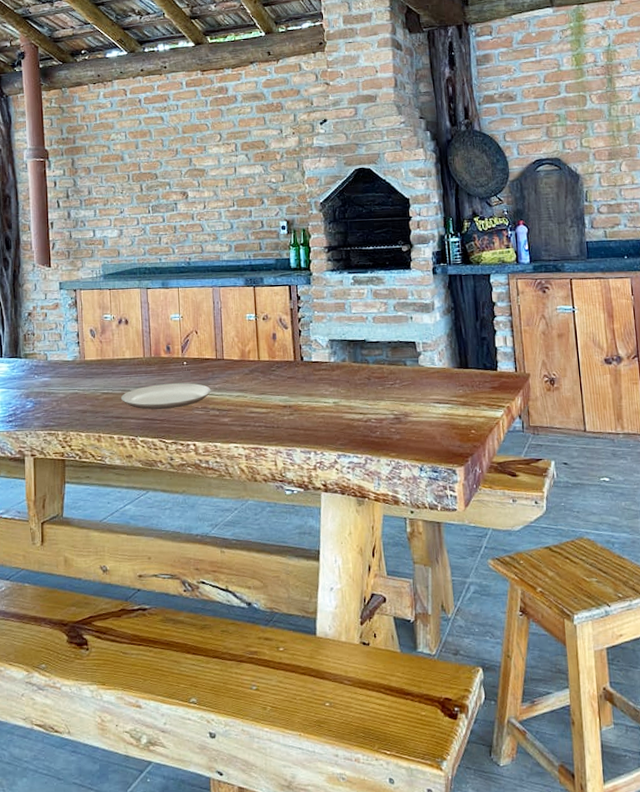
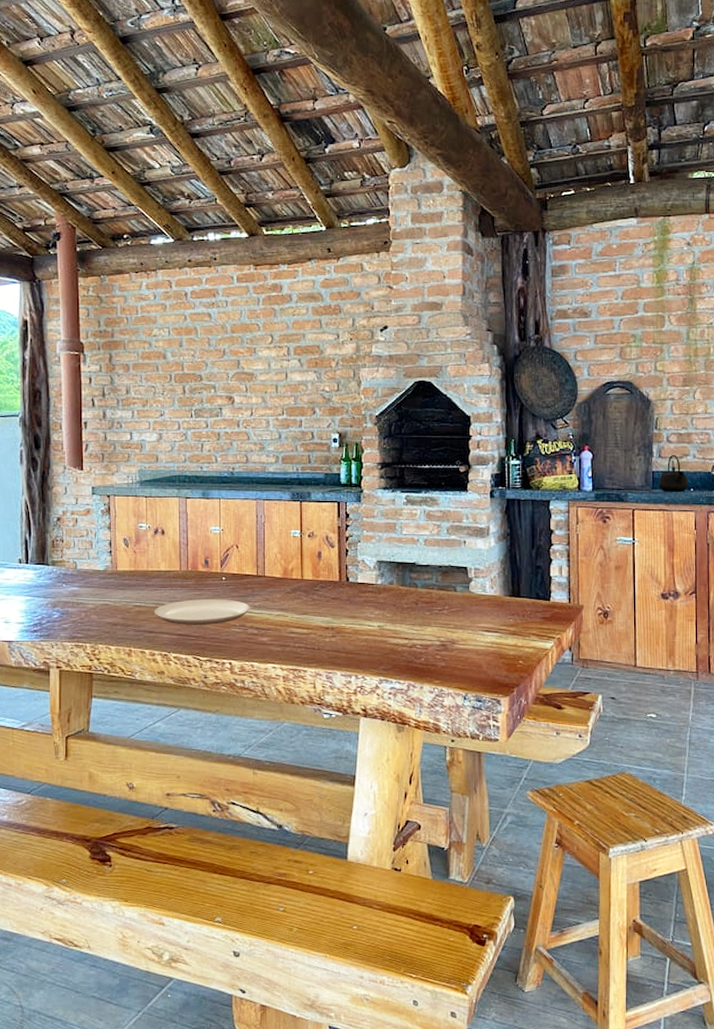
kettle: none [593,224,623,261] -> present [658,454,689,492]

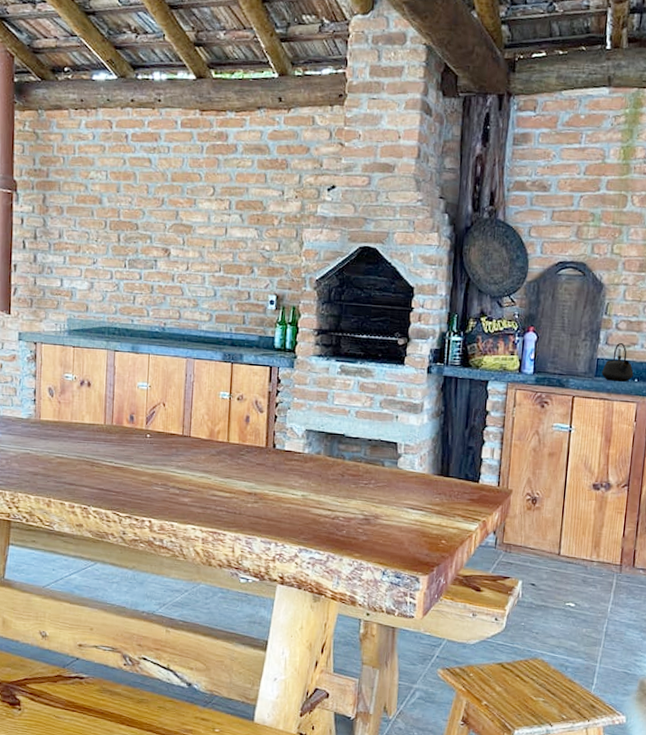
plate: present [154,599,250,625] -> none [75,454,173,482]

